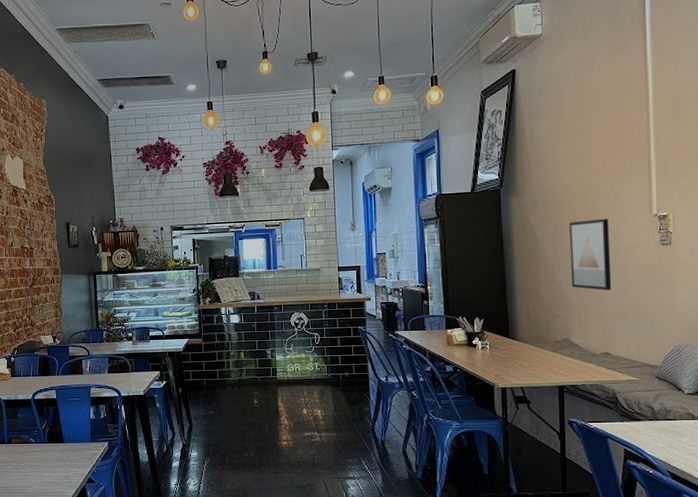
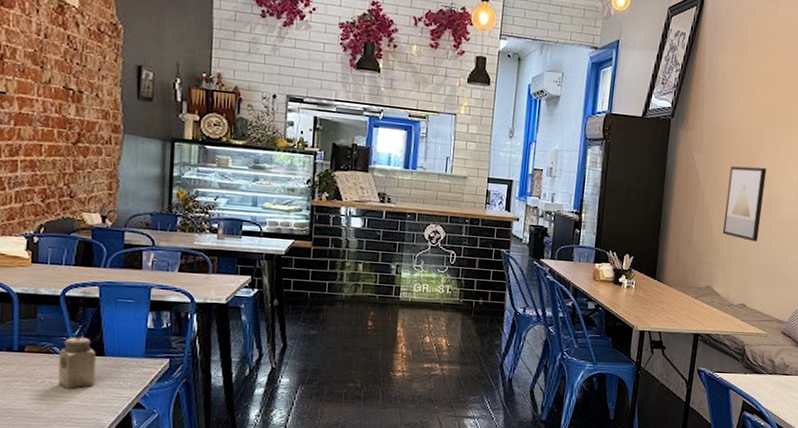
salt shaker: none [34,429,59,470] -> present [58,337,96,390]

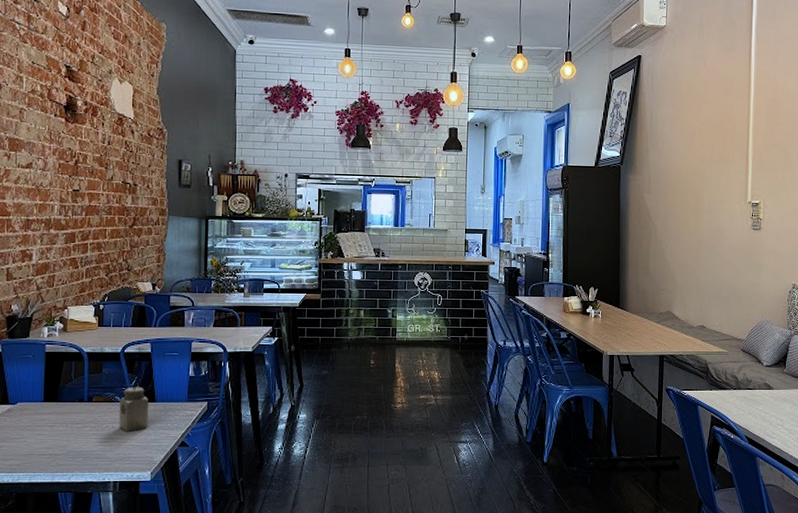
wall art: present [722,166,767,242] -> none [676,201,711,268]

